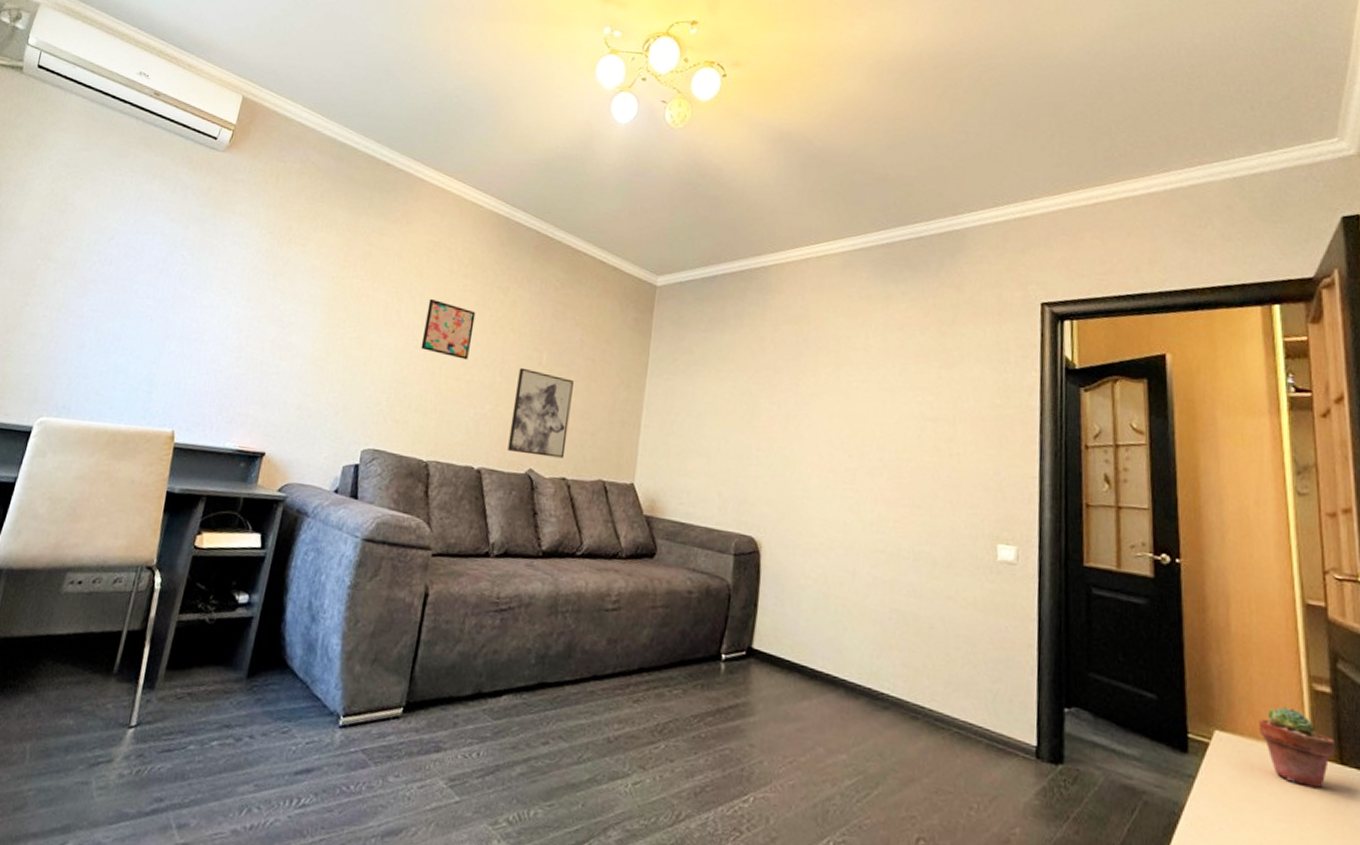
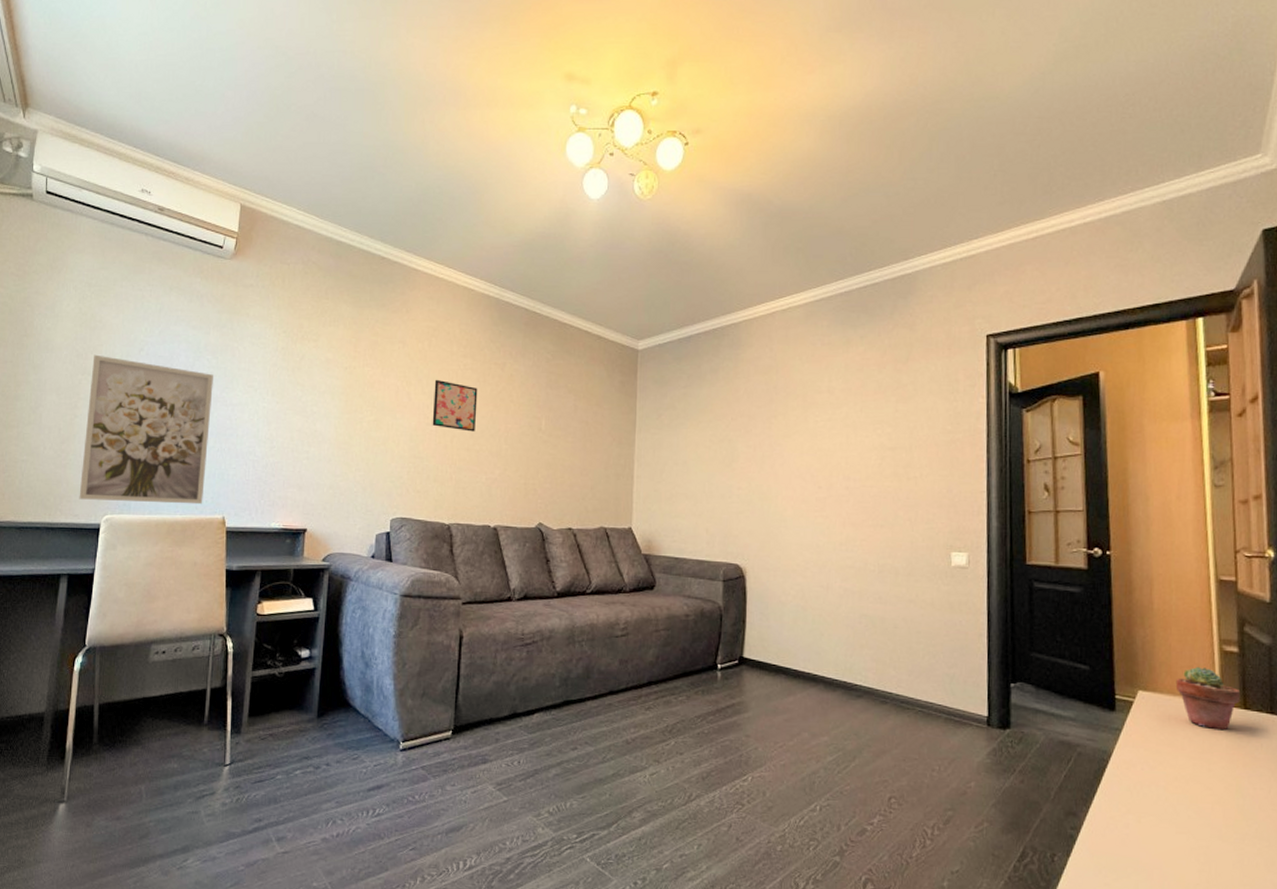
wall art: none [14,239,187,415] -> present [79,354,214,505]
wall art: present [507,367,574,459] -> none [518,434,571,511]

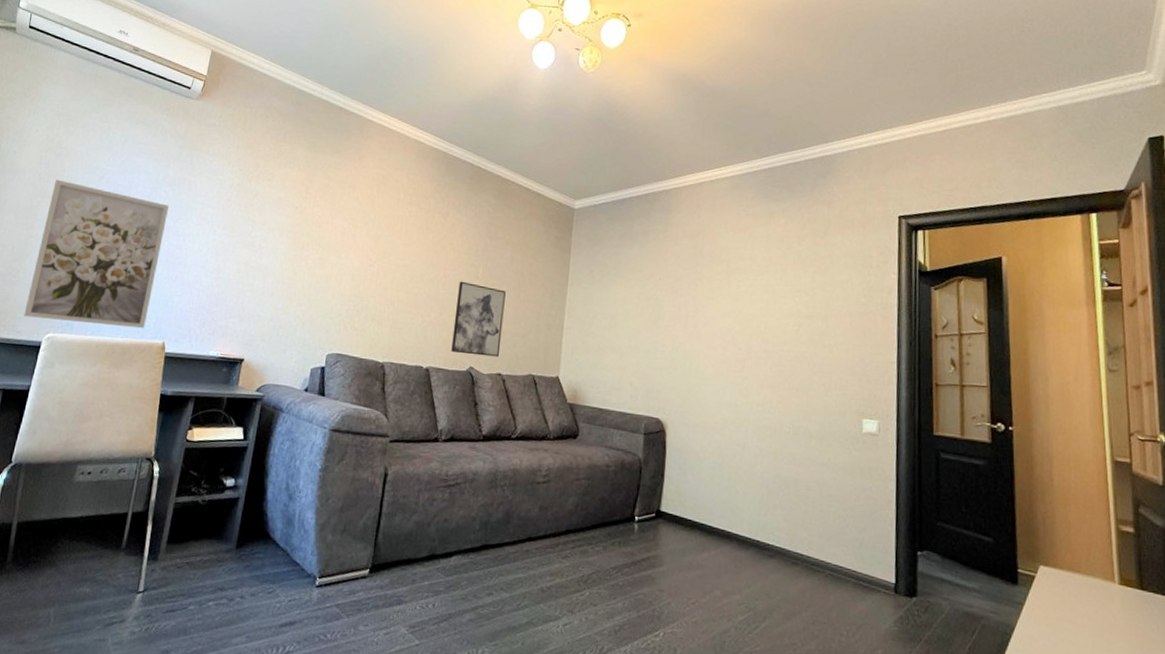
wall art: present [432,379,478,432] -> none [374,223,421,276]
wall art: none [518,434,571,511] -> present [451,281,506,357]
potted succulent: present [1175,666,1241,729] -> none [1075,544,1137,609]

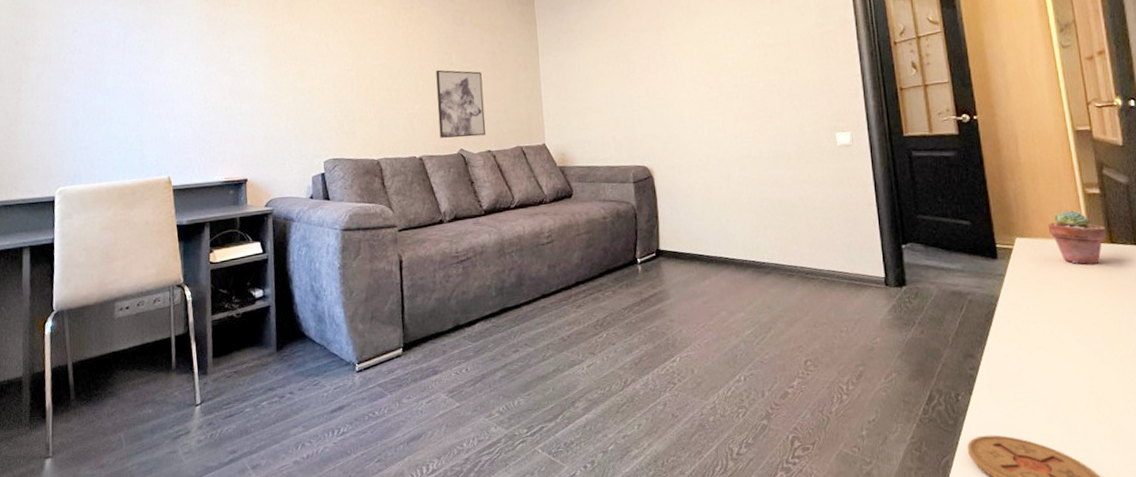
wall art: present [23,179,170,329] -> none [30,40,148,176]
potted succulent: none [1075,544,1137,609] -> present [1048,210,1107,265]

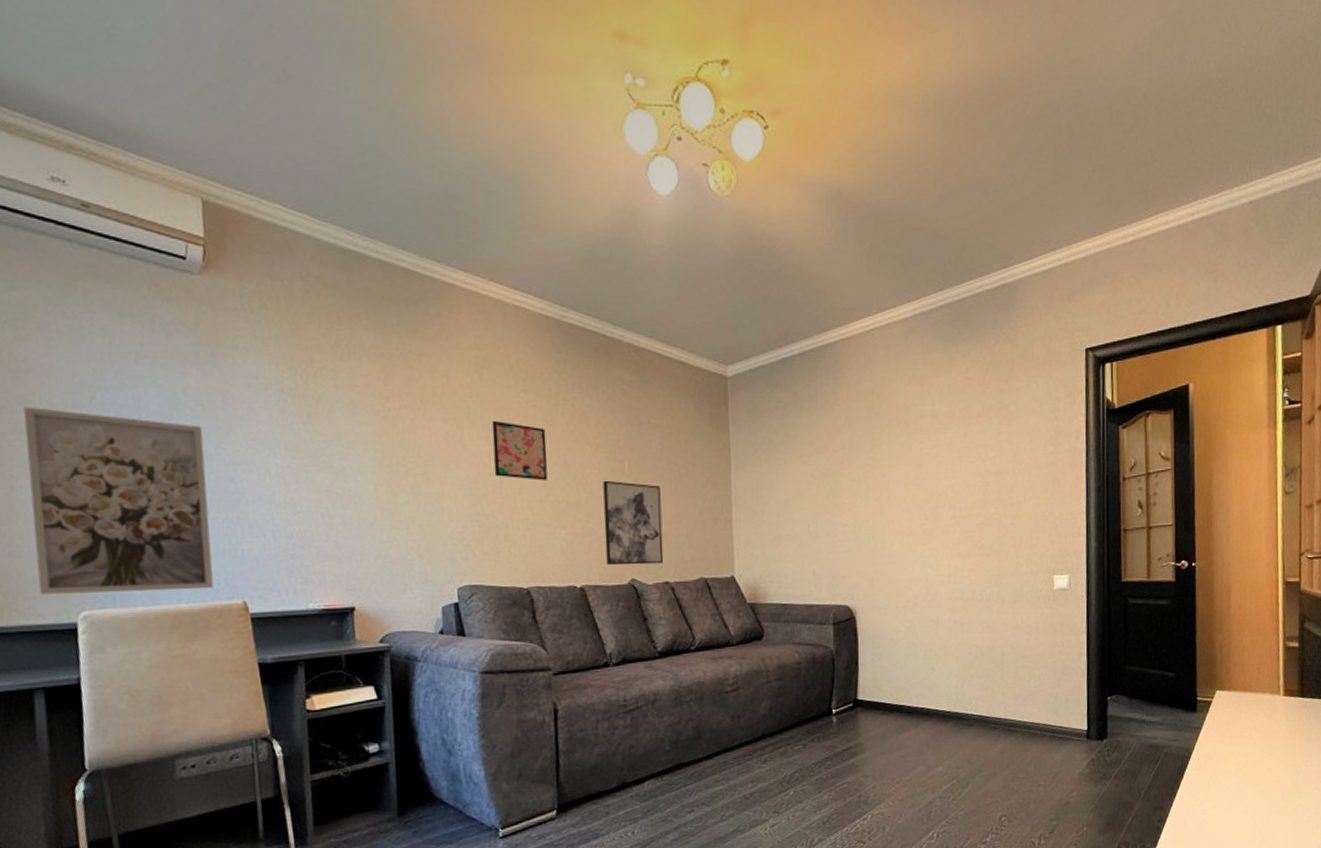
wall art: none [30,40,148,176] -> present [23,406,214,595]
wall art: none [350,28,393,73] -> present [491,420,548,481]
potted succulent: present [1048,210,1107,265] -> none [1247,663,1299,718]

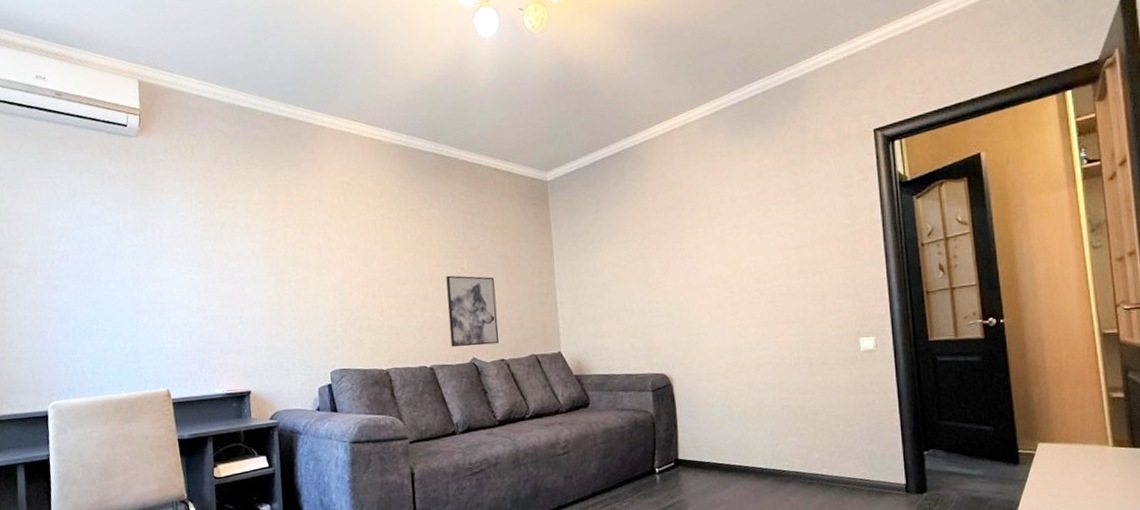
wall art: present [23,406,214,595] -> none [14,246,146,390]
wall art: present [491,420,548,481] -> none [355,231,401,279]

